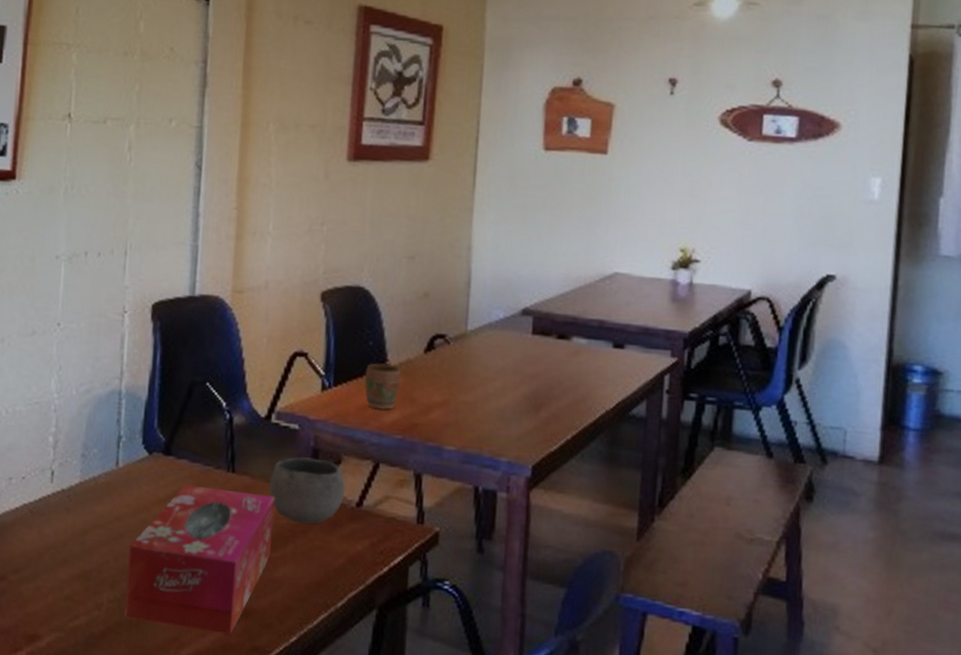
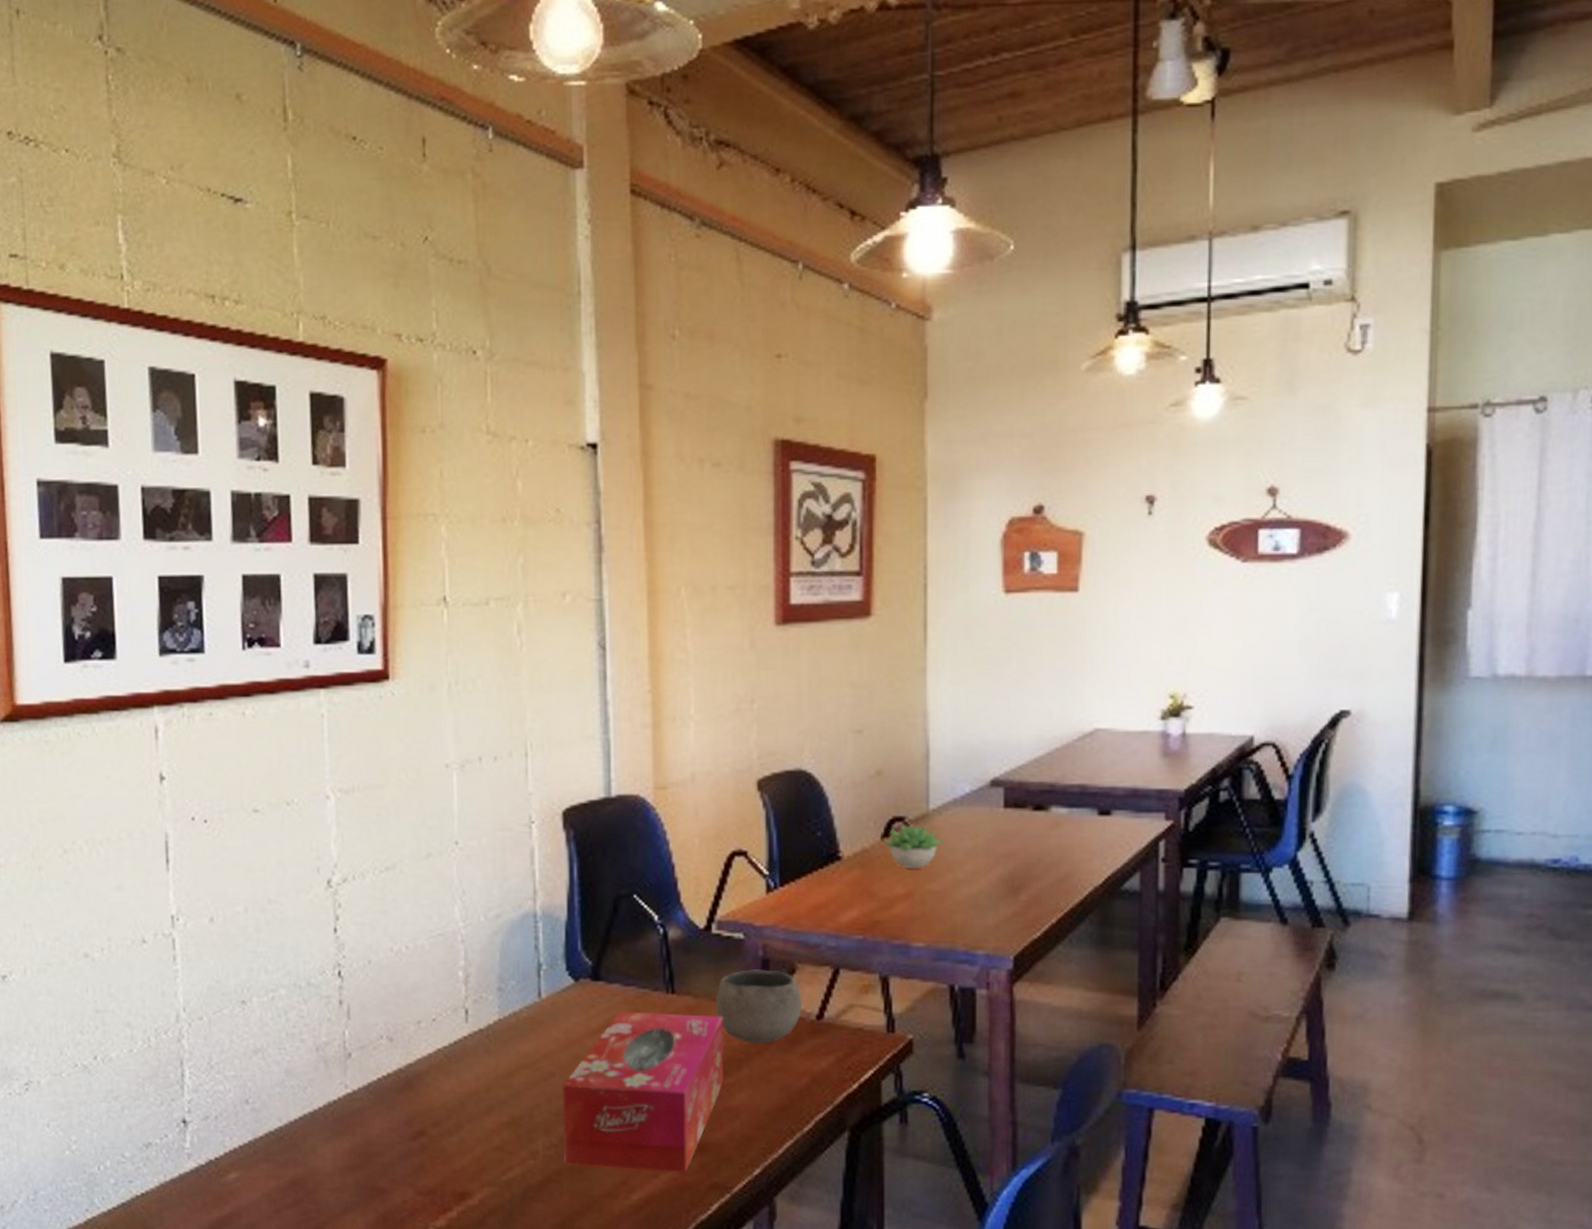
mug: present [364,363,402,410] -> none [815,856,857,908]
succulent plant: none [425,341,478,381] -> present [882,825,943,868]

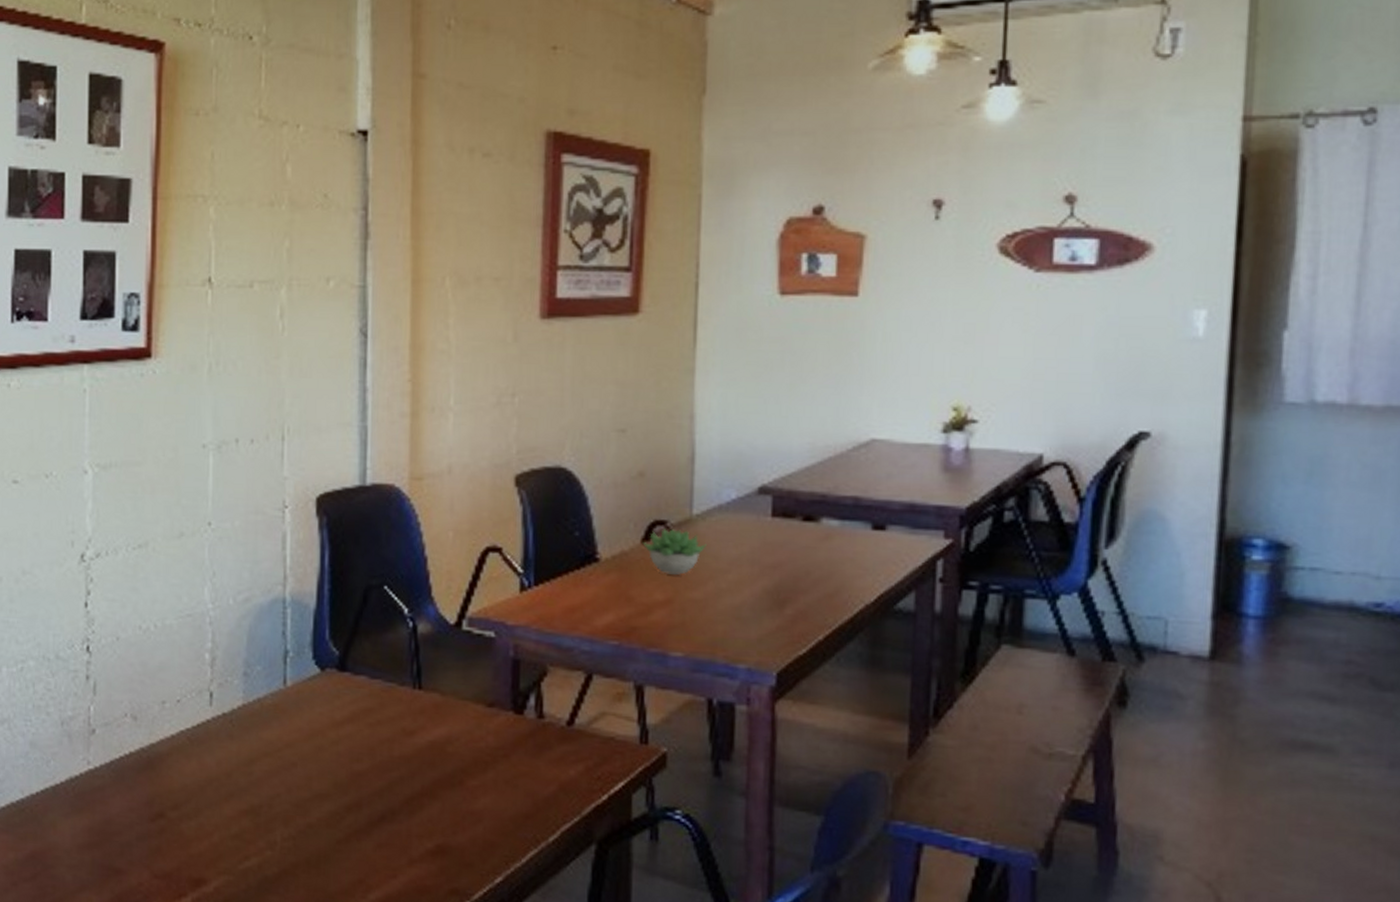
tissue box: present [563,1011,723,1172] -> none [302,704,470,875]
bowl: present [716,969,803,1044] -> none [463,669,553,748]

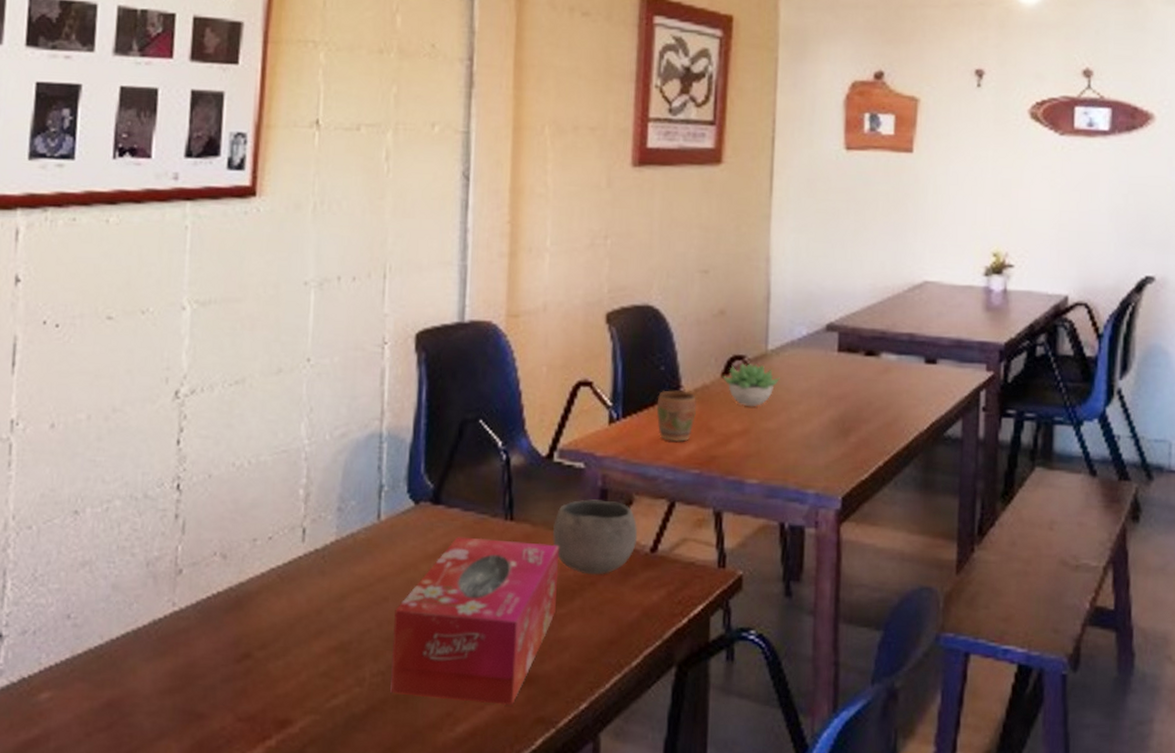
tissue box: none [302,704,470,875] -> present [390,536,559,705]
bowl: none [463,669,553,748] -> present [553,499,638,575]
mug: none [570,557,615,611] -> present [656,390,697,442]

